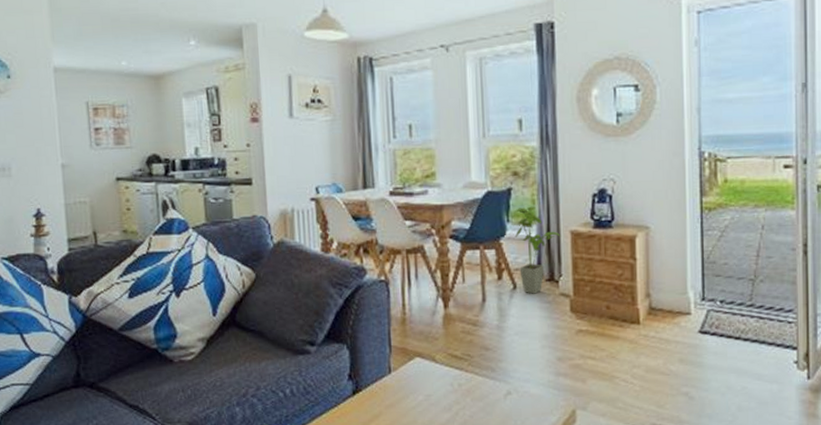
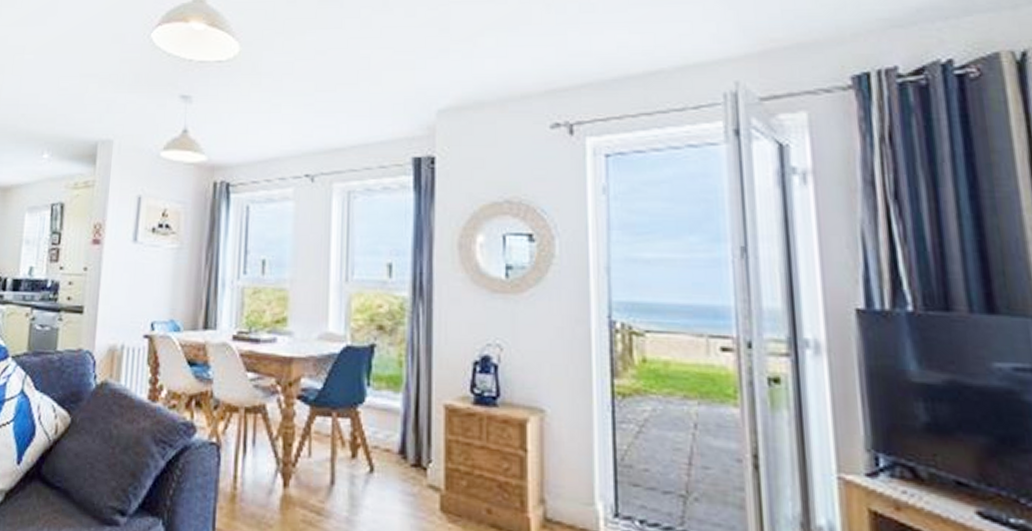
house plant: present [514,206,562,294] -> none [375,369,433,482]

